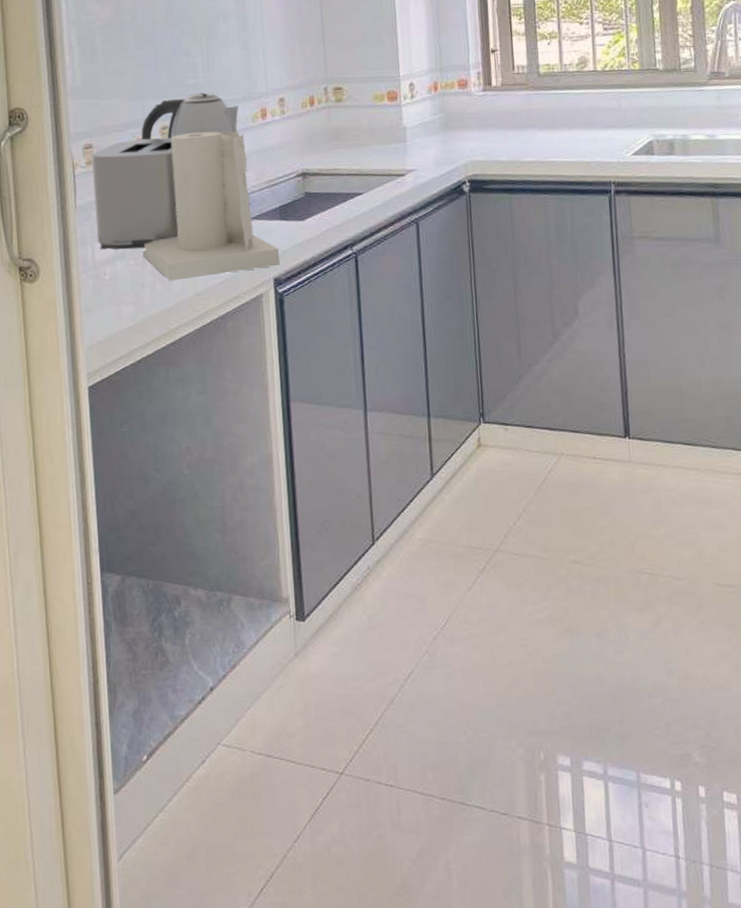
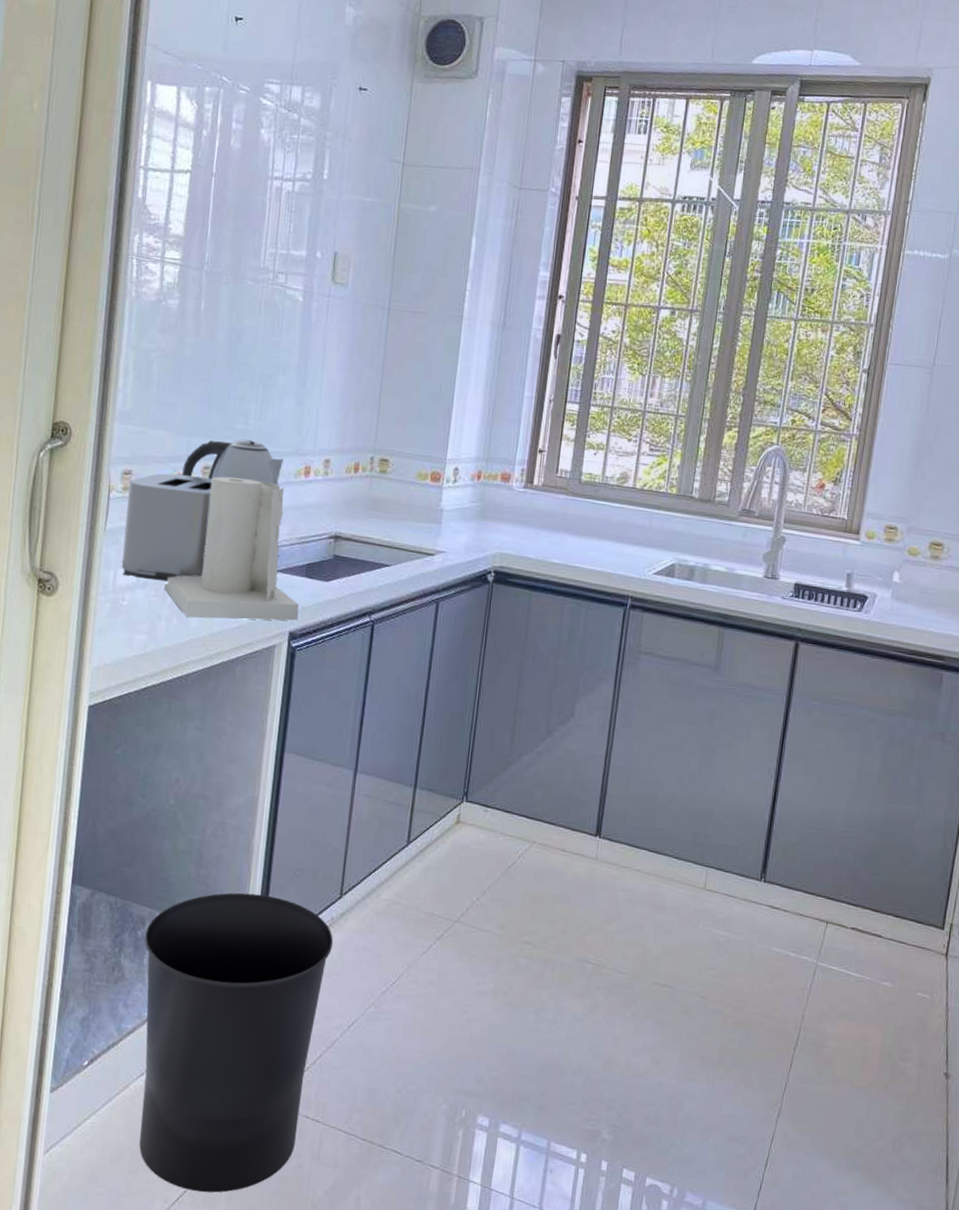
waste bin: none [182,553,375,879] -> present [139,892,334,1193]

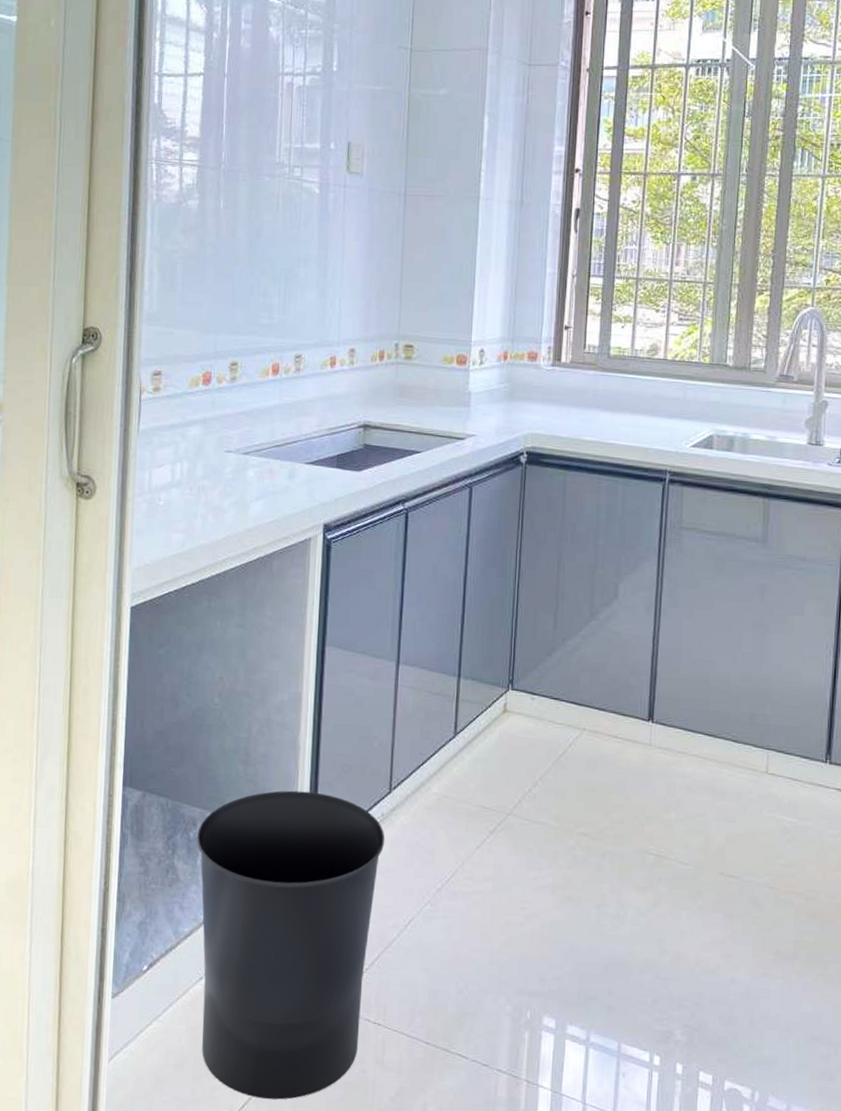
toaster: present [121,473,213,582] -> none [155,372,241,479]
paper towel roll: present [164,476,299,621] -> none [199,372,332,515]
kettle: present [182,439,284,485] -> none [210,334,309,377]

